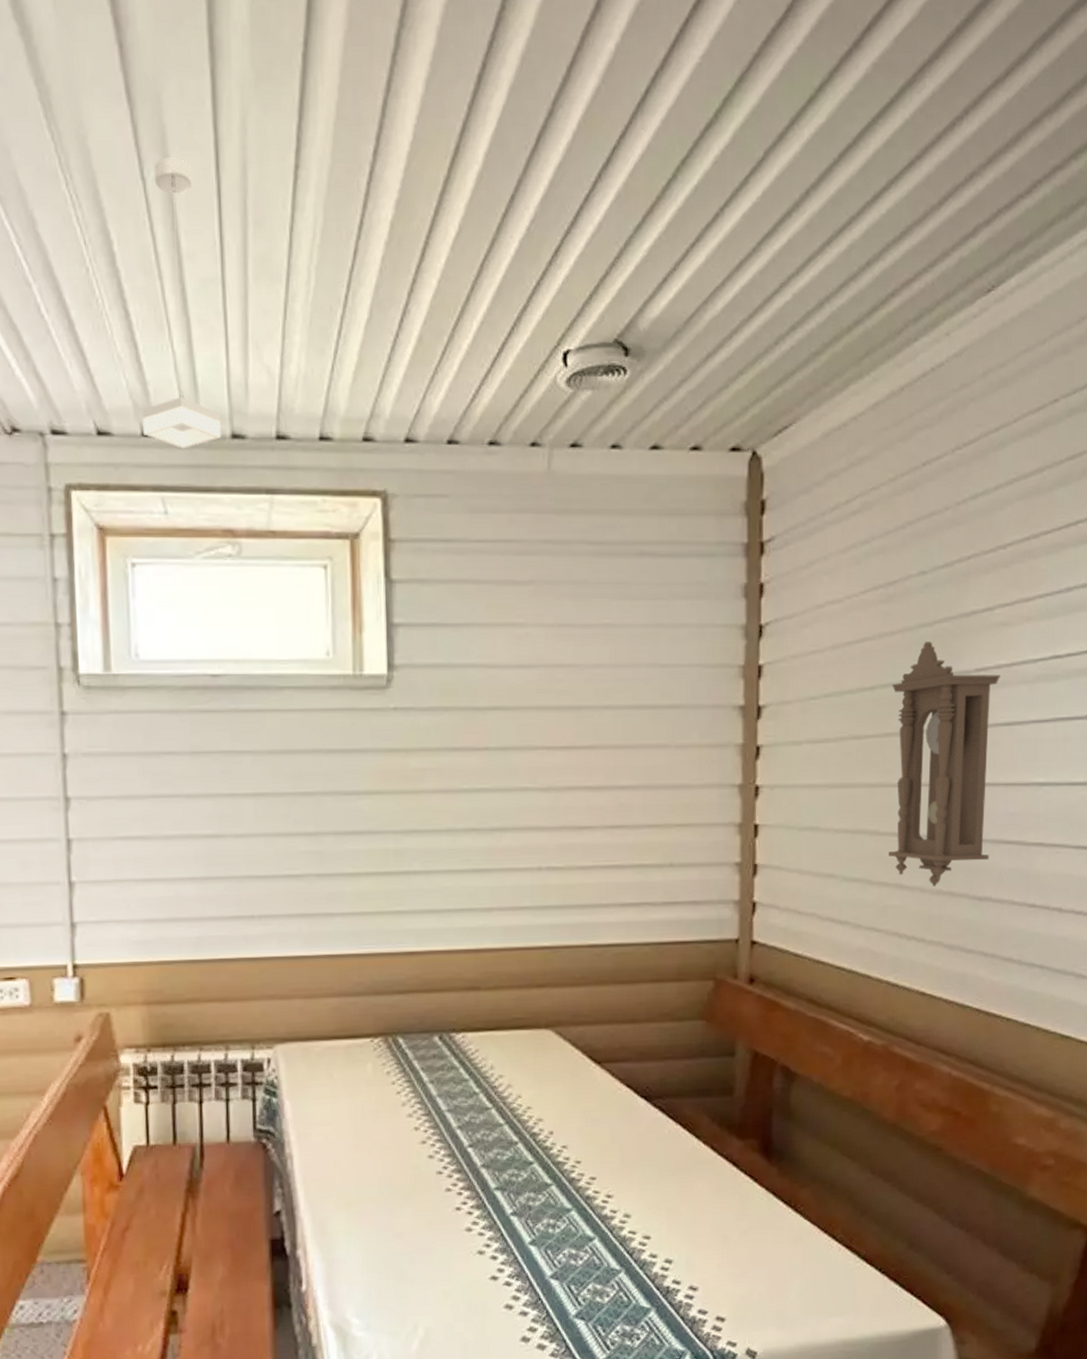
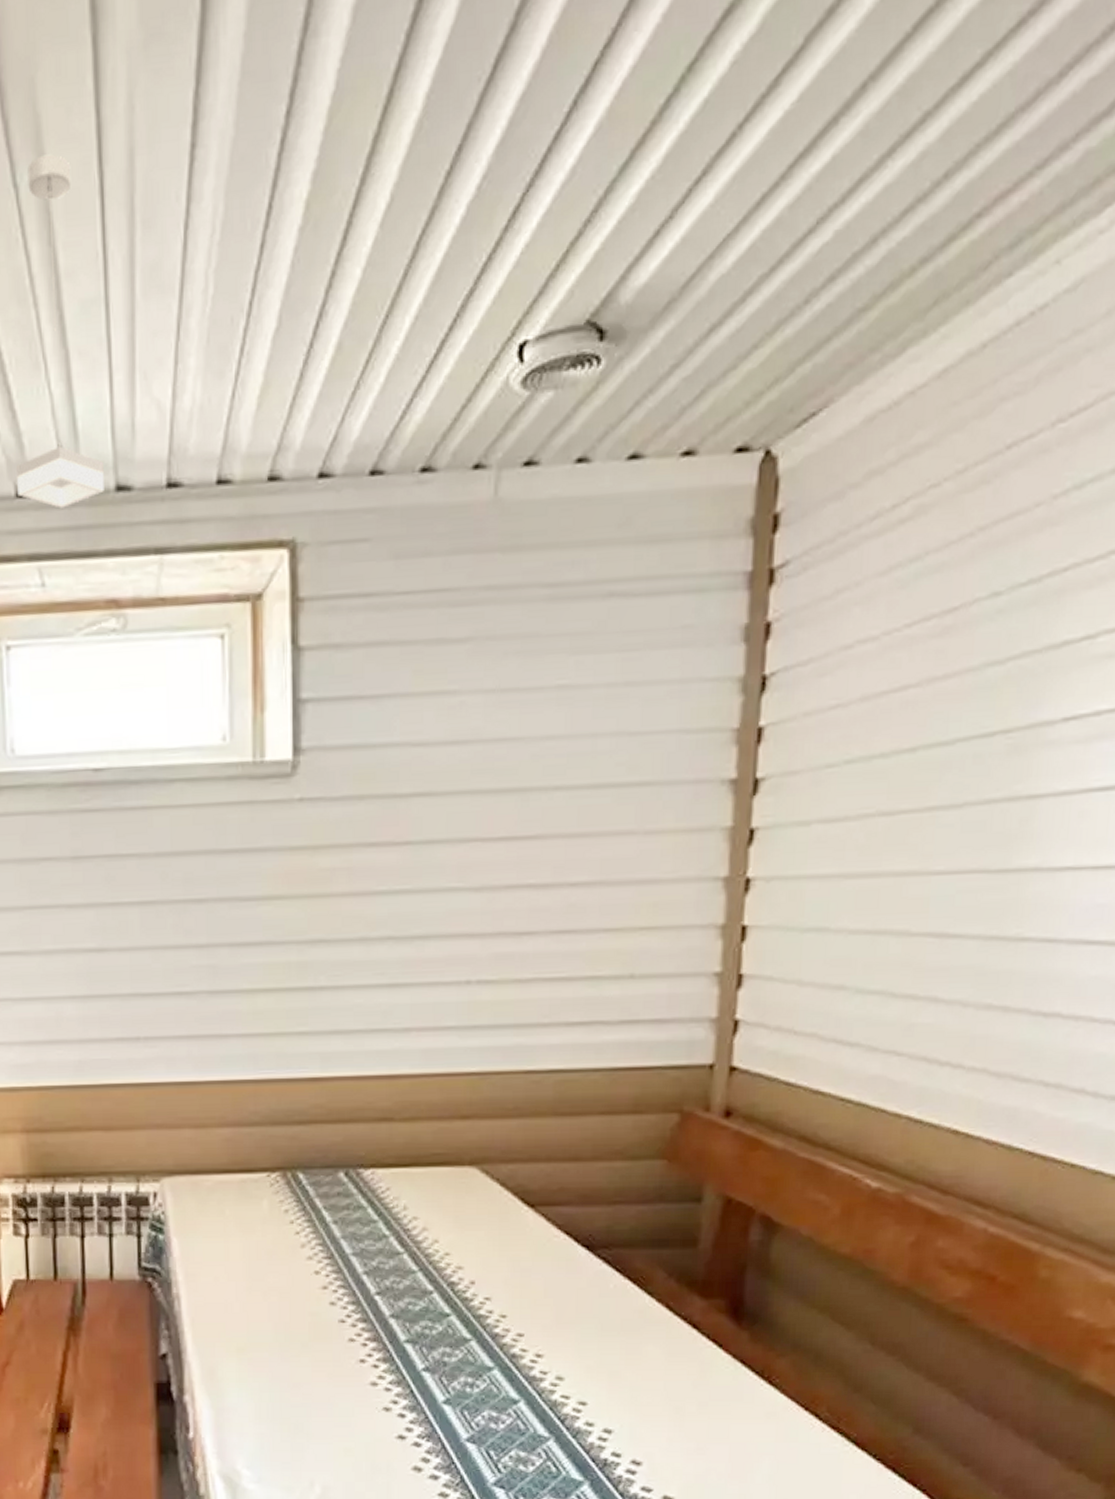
pendulum clock: present [889,642,1002,887] -> none [921,685,1100,1000]

